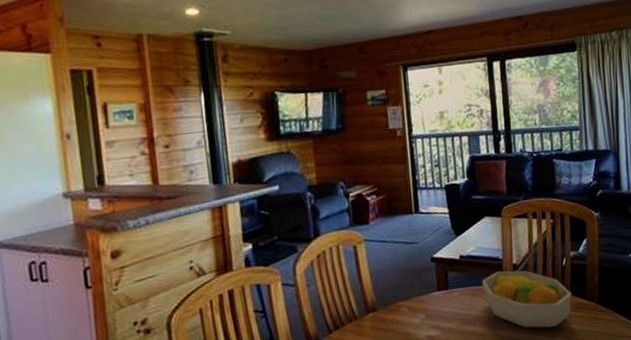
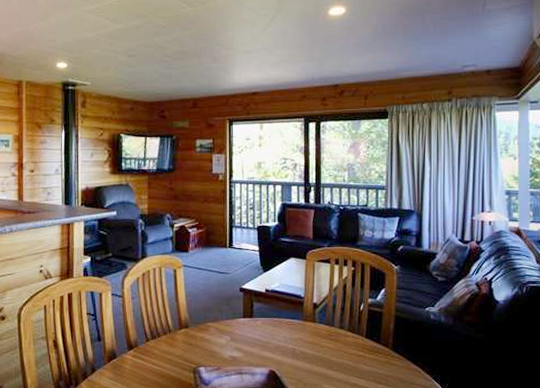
fruit bowl: present [481,270,572,329] -> none [283,308,367,365]

